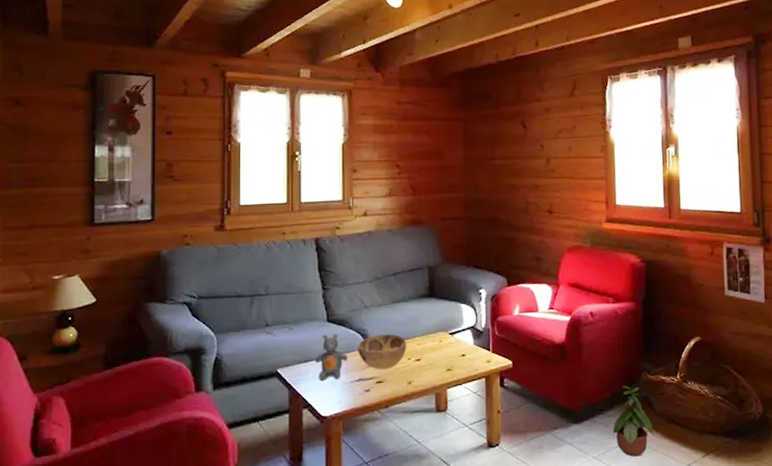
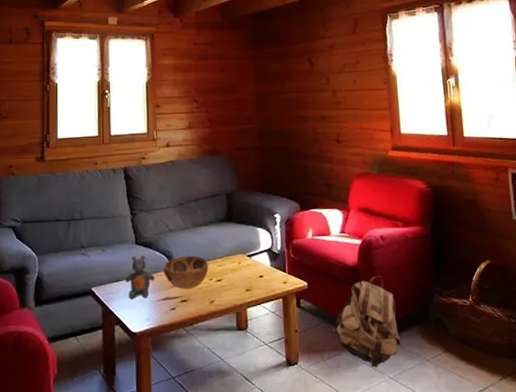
backpack: none [536,354,606,447] -> present [332,276,401,368]
potted plant: present [613,384,654,457] -> none [408,306,450,378]

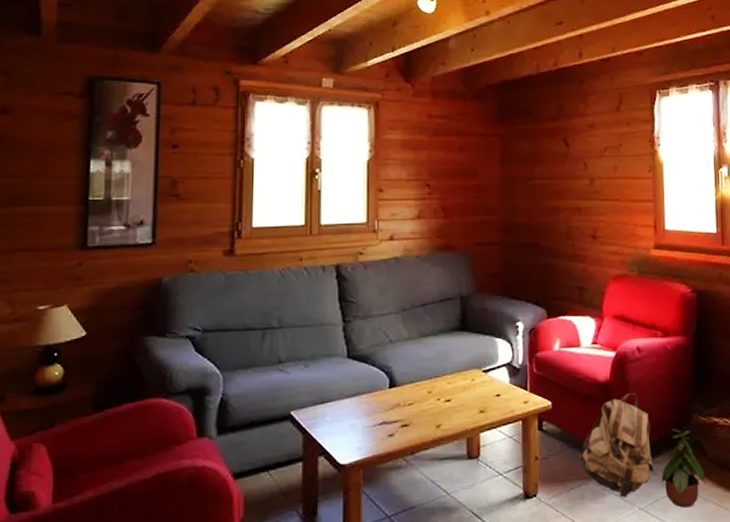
stuffed animal: present [125,255,155,299] -> none [333,371,370,424]
decorative bowl: present [163,256,209,290] -> none [380,371,436,412]
potted plant: none [408,306,450,378] -> present [661,426,707,508]

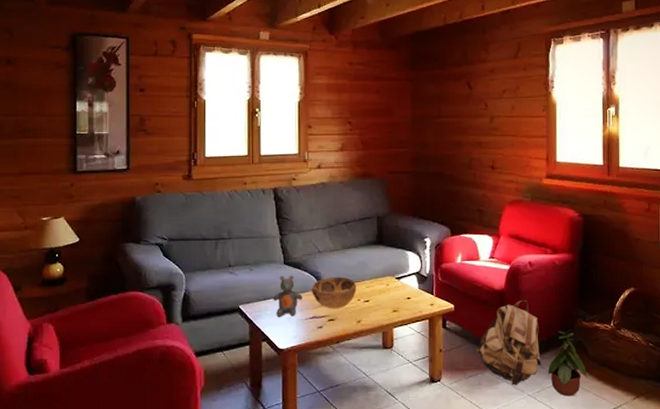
stuffed animal: none [333,371,370,424] -> present [273,275,303,317]
decorative bowl: none [380,371,436,412] -> present [311,277,357,309]

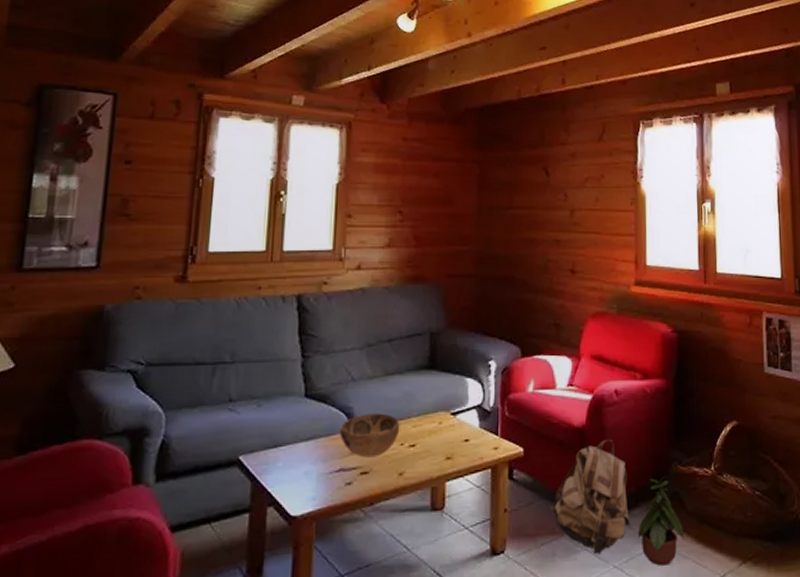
stuffed animal: present [273,275,303,317] -> none [286,412,328,471]

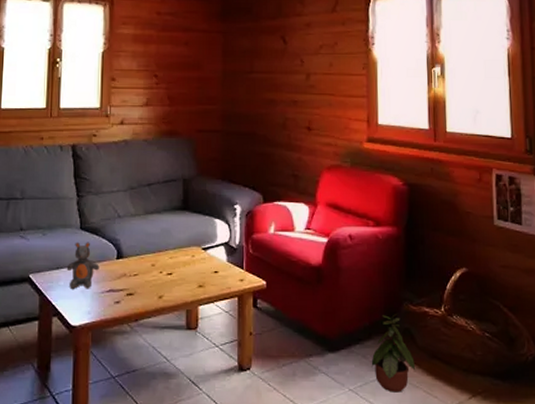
stuffed animal: none [286,412,328,471] -> present [66,242,99,289]
decorative bowl: present [339,413,400,458] -> none [108,245,159,282]
backpack: present [549,440,630,555] -> none [290,279,364,378]

